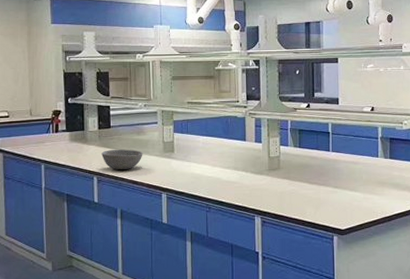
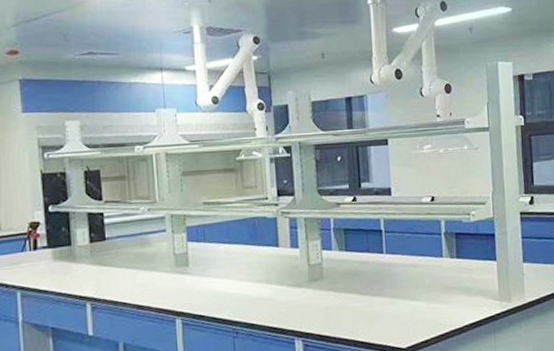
bowl: present [102,149,143,171] -> none [95,266,149,293]

